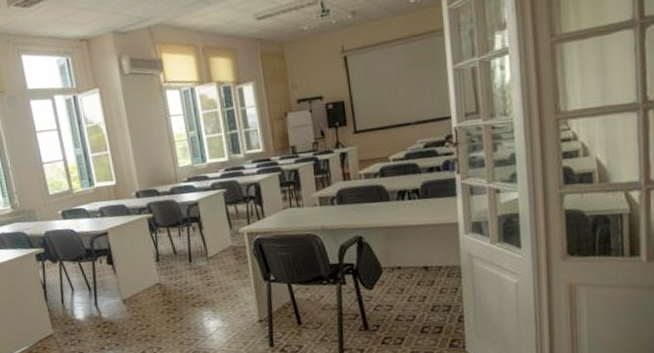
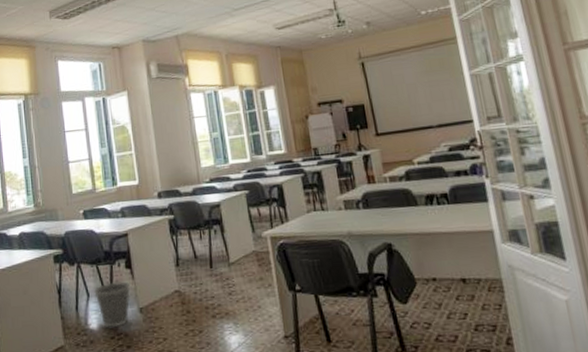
wastebasket: none [77,276,113,318] -> present [93,281,131,328]

